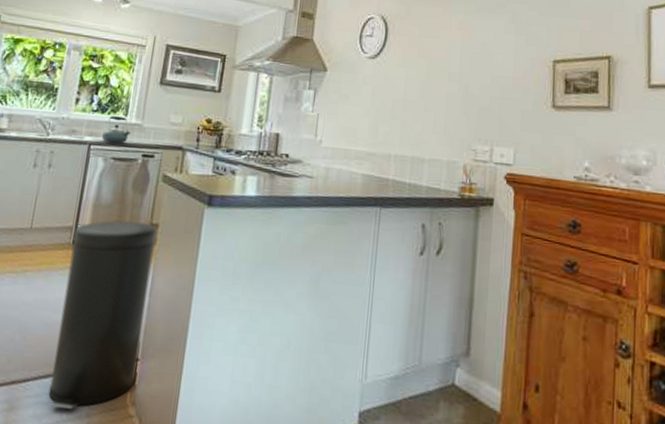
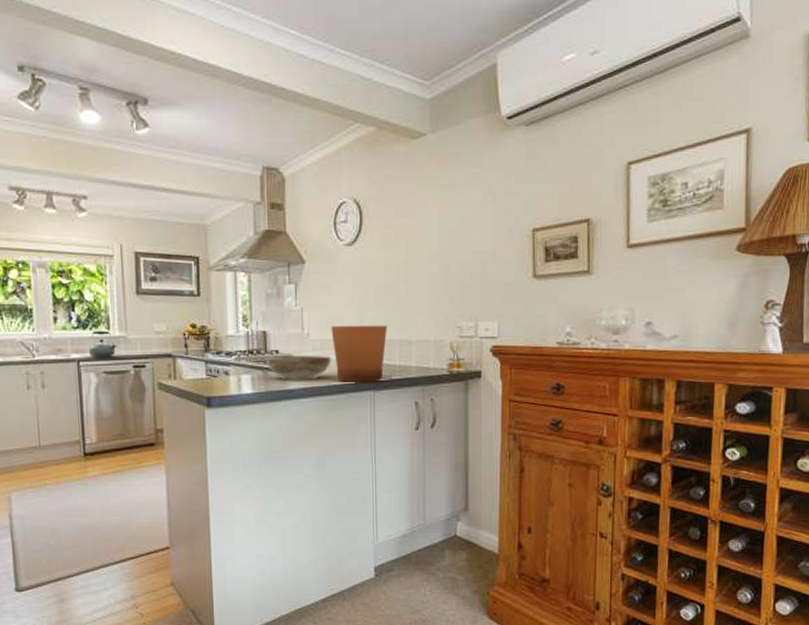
pedal bin: present [48,220,157,409] -> none [83,429,169,595]
bowl: none [275,160,341,189] -> present [267,355,332,380]
planter: none [344,135,401,198] -> present [331,325,387,383]

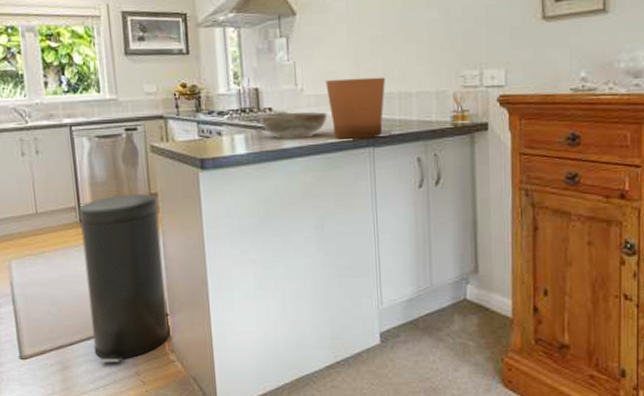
pedal bin: none [83,429,169,595] -> present [79,193,170,362]
kettle: present [88,331,118,358] -> none [79,94,109,122]

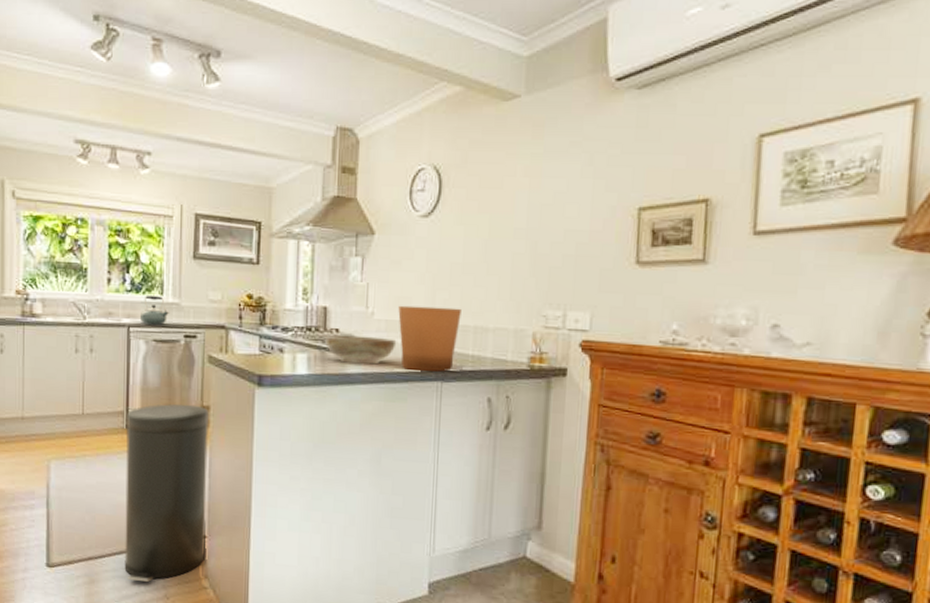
kettle: none [79,94,109,122] -> present [139,296,170,325]

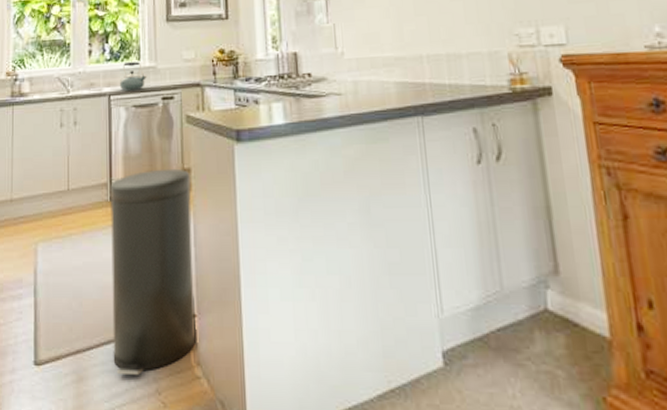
bowl: present [325,335,397,365] -> none [299,76,371,108]
planter: present [398,305,461,372] -> none [367,37,432,108]

